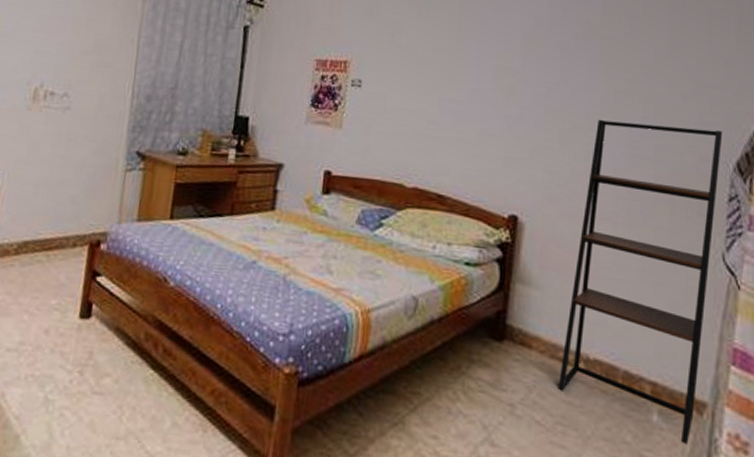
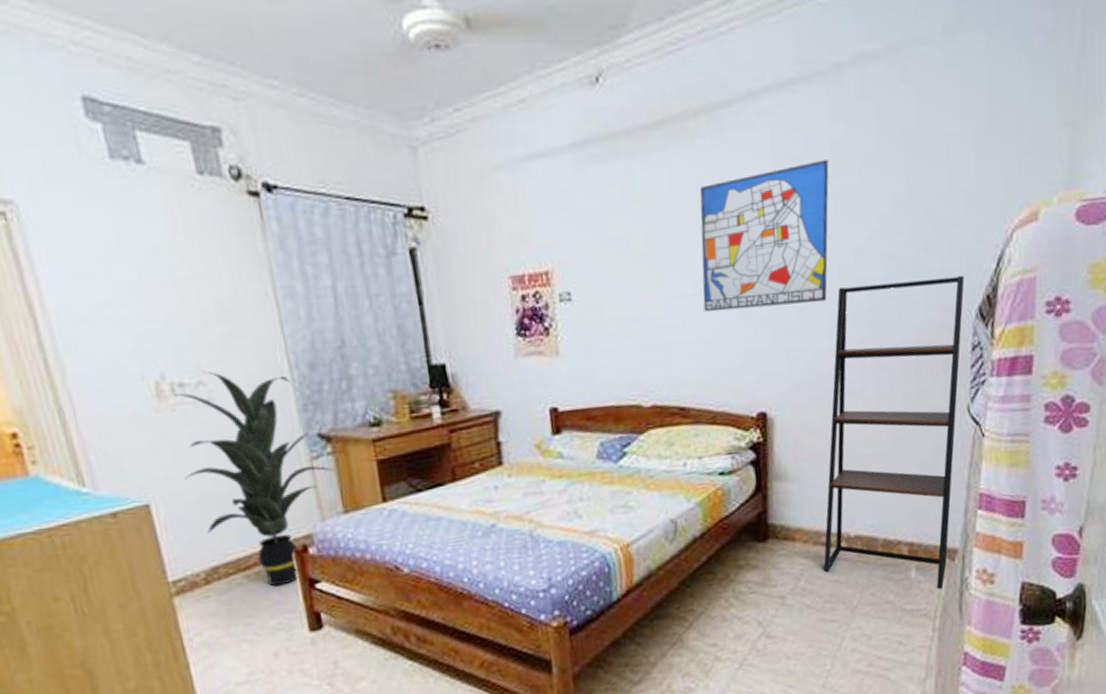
indoor plant: none [29,87,141,271] -> present [174,371,336,587]
wall art: none [472,13,598,129] -> present [700,160,829,312]

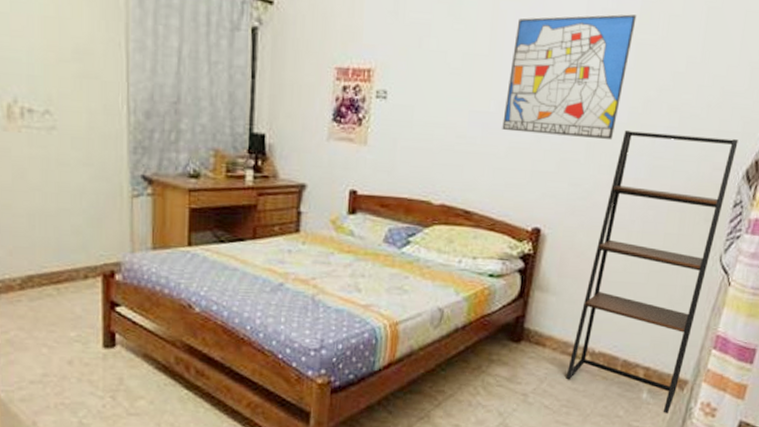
indoor plant: present [174,371,336,587] -> none [18,103,151,303]

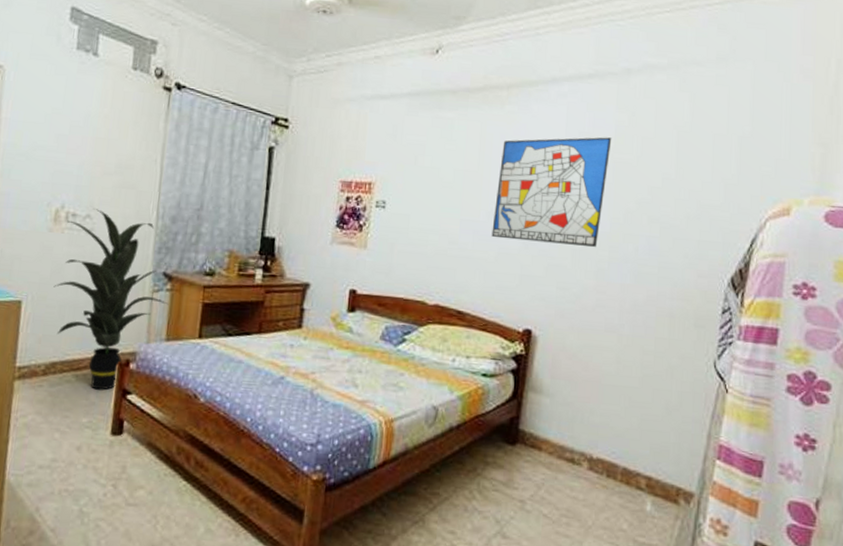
indoor plant: none [18,103,151,303] -> present [53,209,169,390]
shelving unit: present [566,131,739,413] -> none [564,239,720,529]

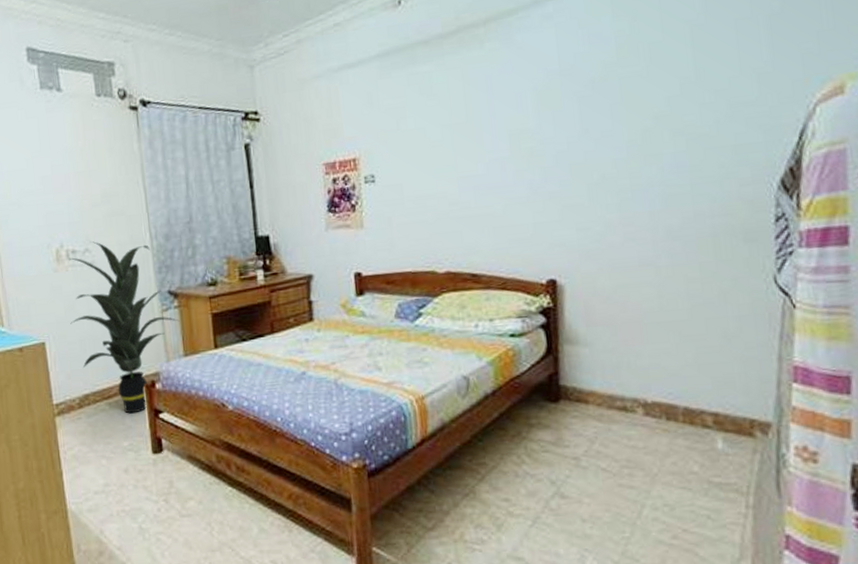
wall art: present [491,137,612,248] -> none [489,51,615,190]

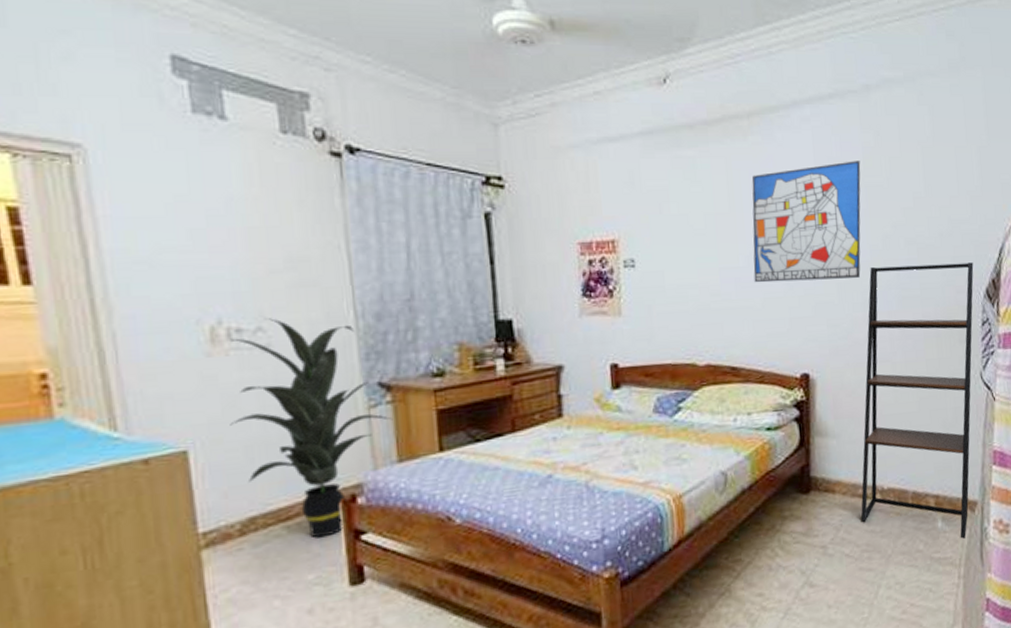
wall art: none [489,51,615,190] -> present [752,161,861,283]
shelving unit: none [619,150,763,464] -> present [860,262,974,539]

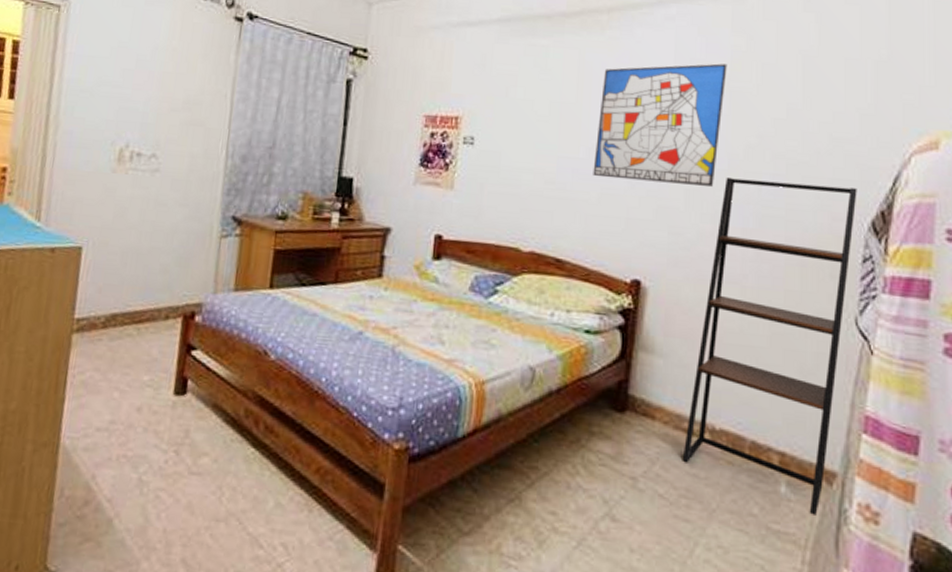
indoor plant: present [230,318,393,538] -> none [116,148,238,345]

